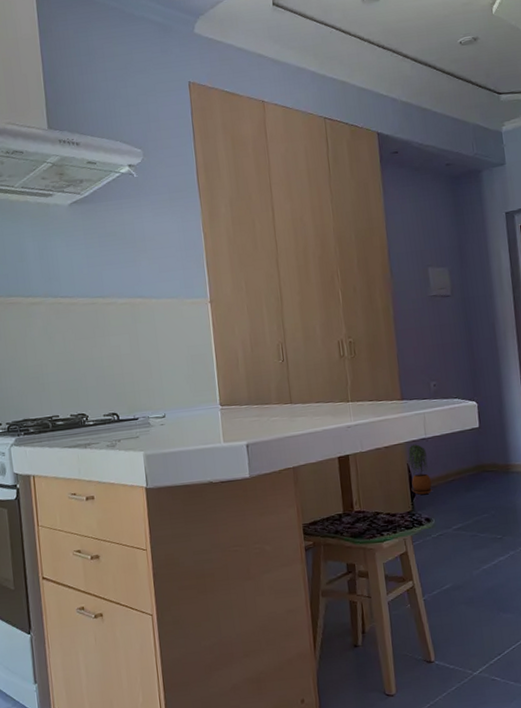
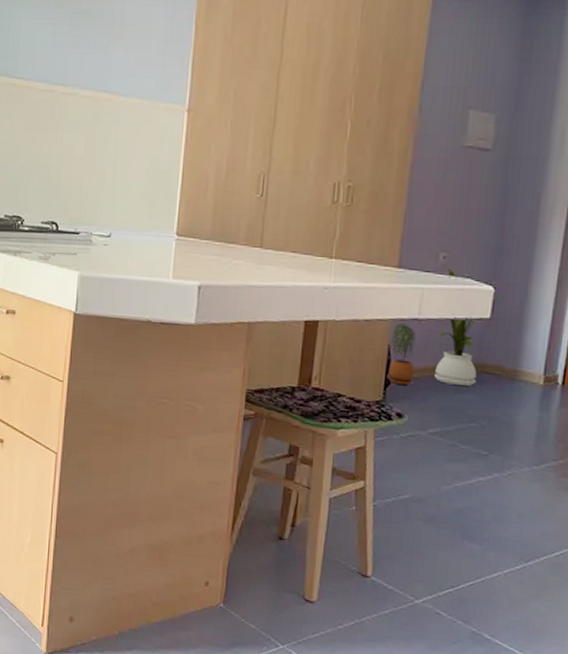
house plant: none [439,394,481,487] -> present [435,269,497,386]

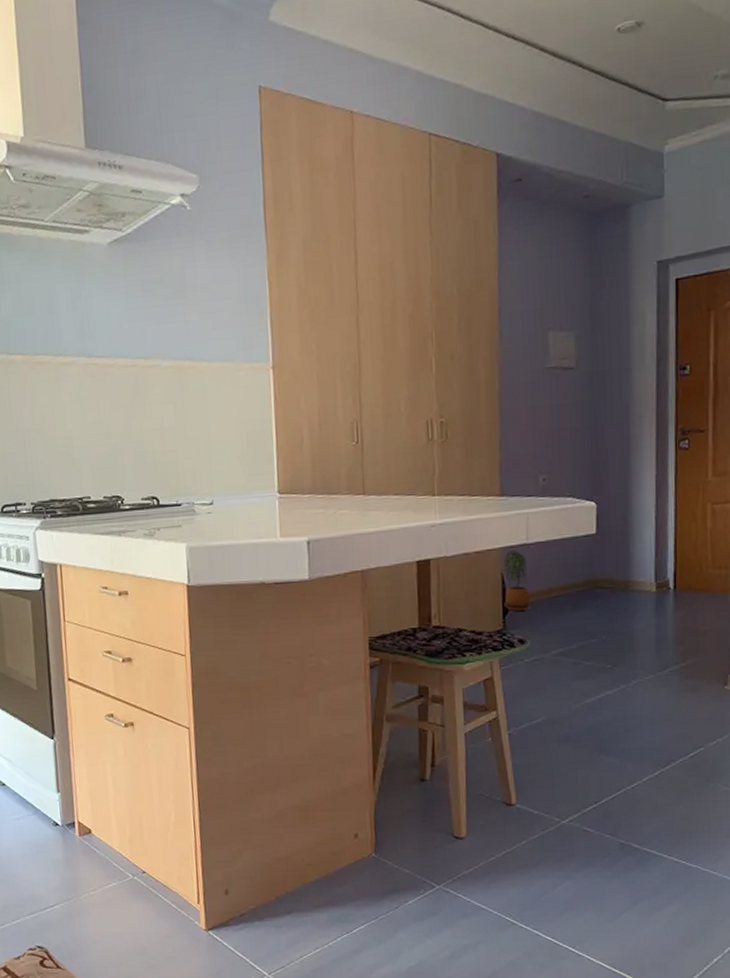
house plant: present [435,269,497,386] -> none [549,491,599,604]

